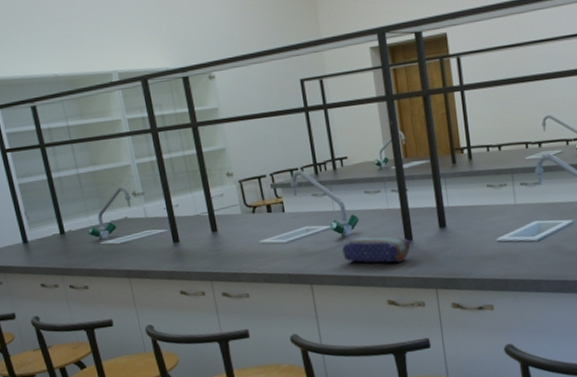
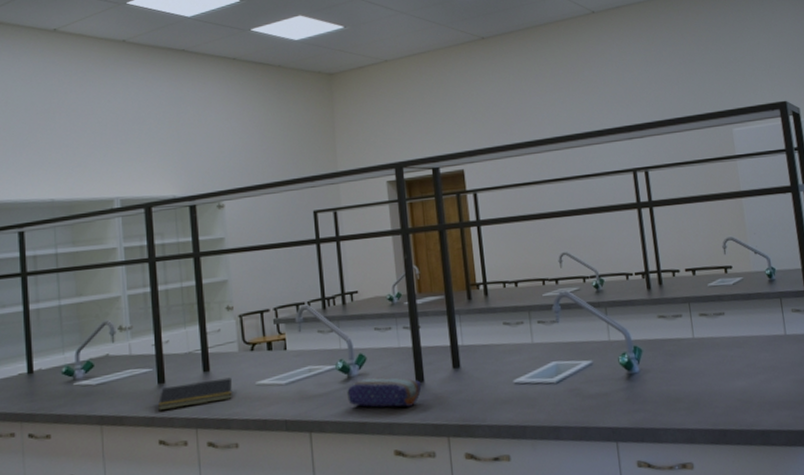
notepad: none [175,237,240,267] -> present [157,377,232,412]

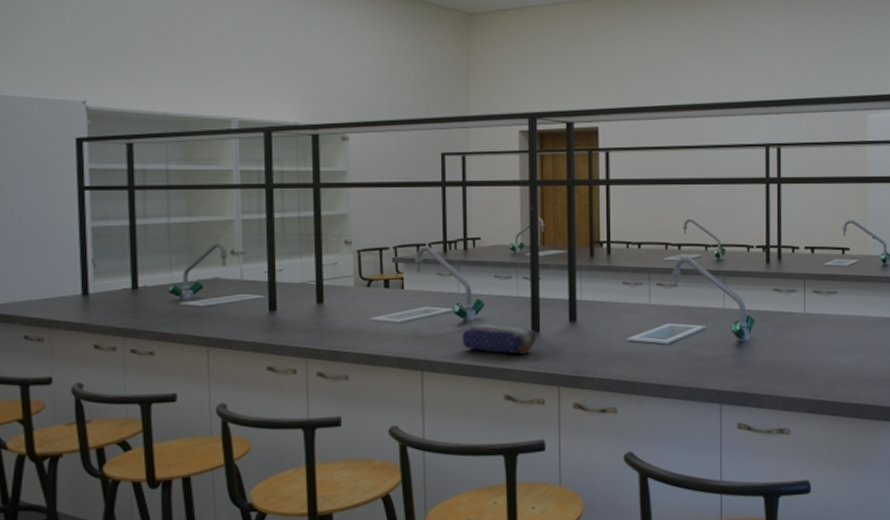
notepad: present [157,377,232,412] -> none [267,311,345,338]

